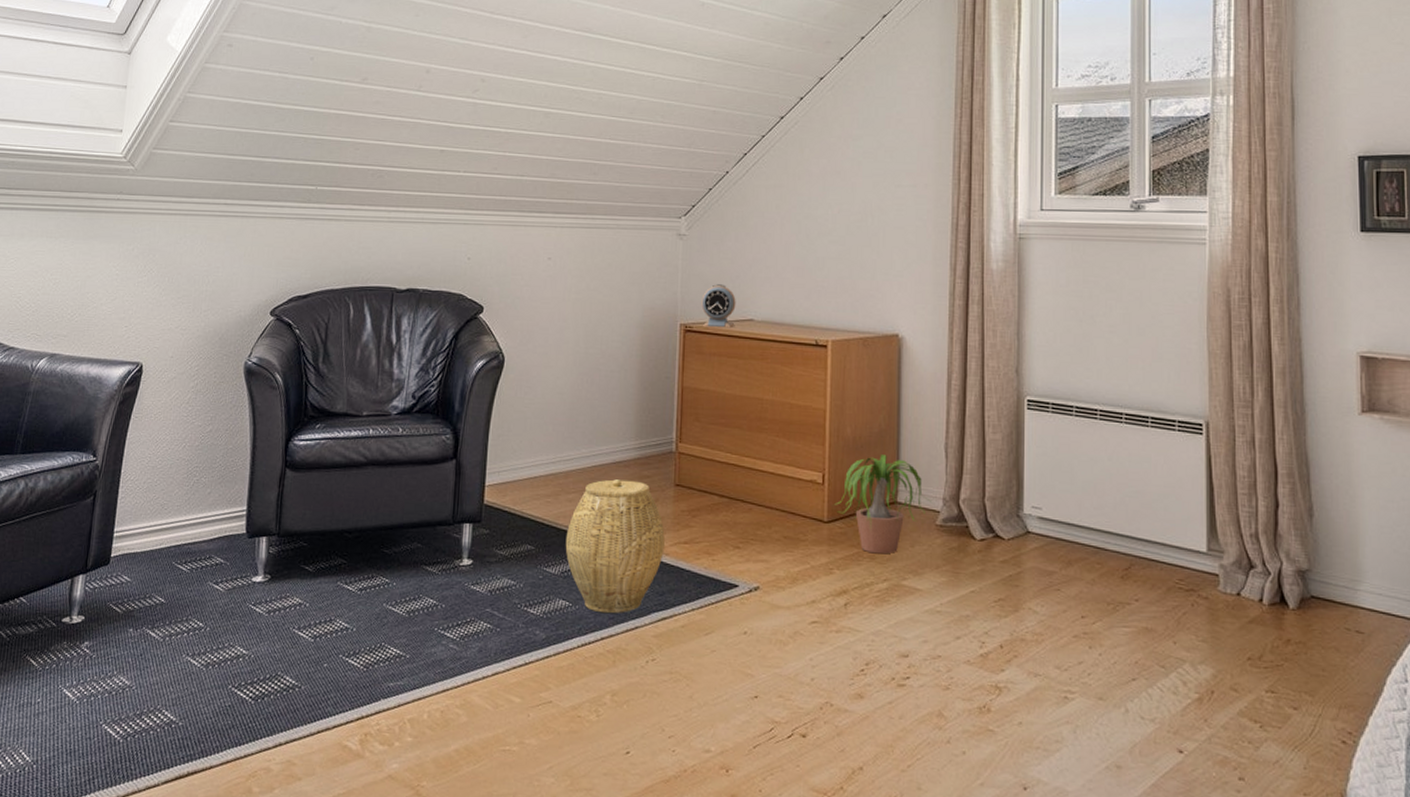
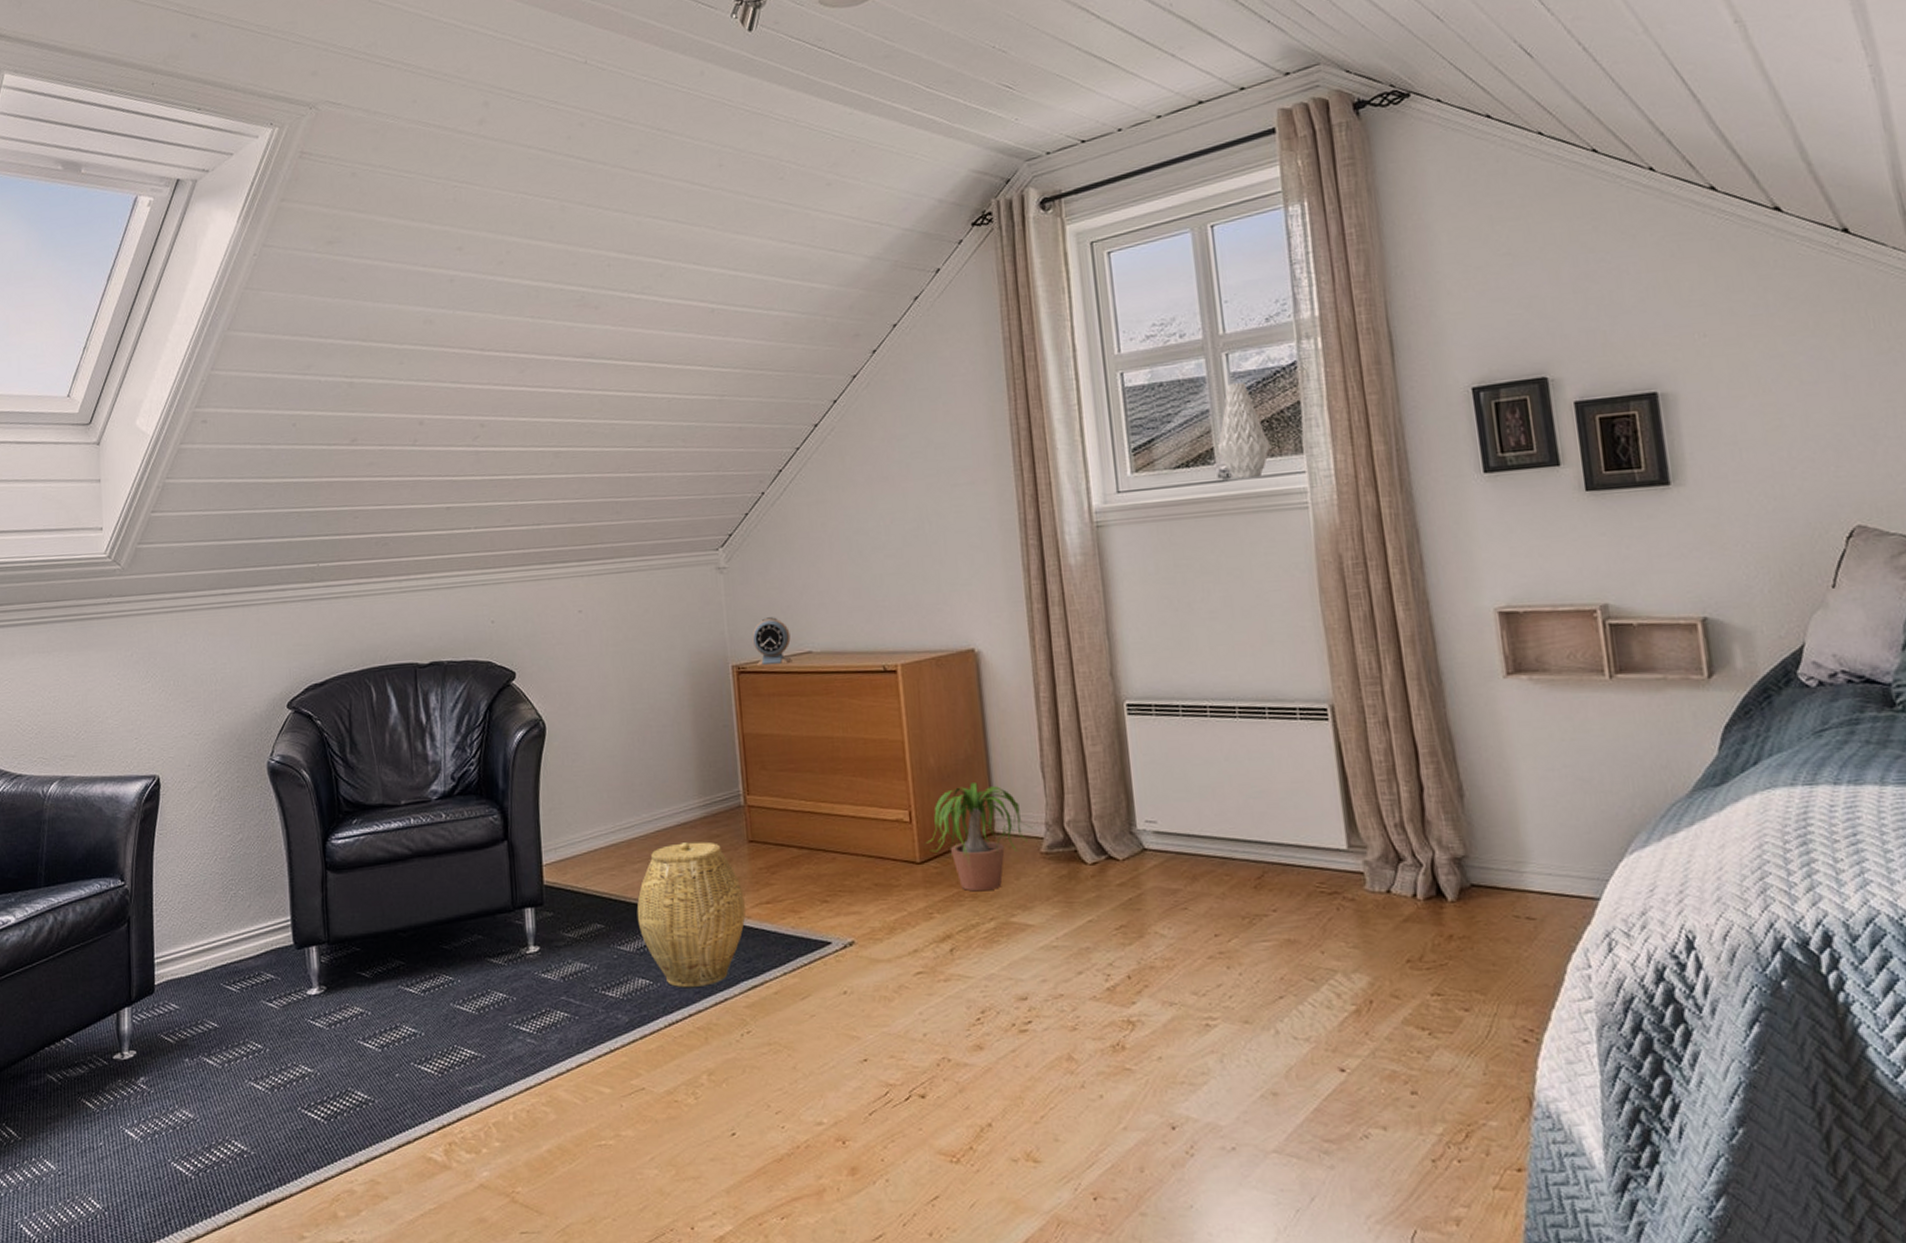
vase: none [1132,127,1178,211] -> present [1217,383,1270,479]

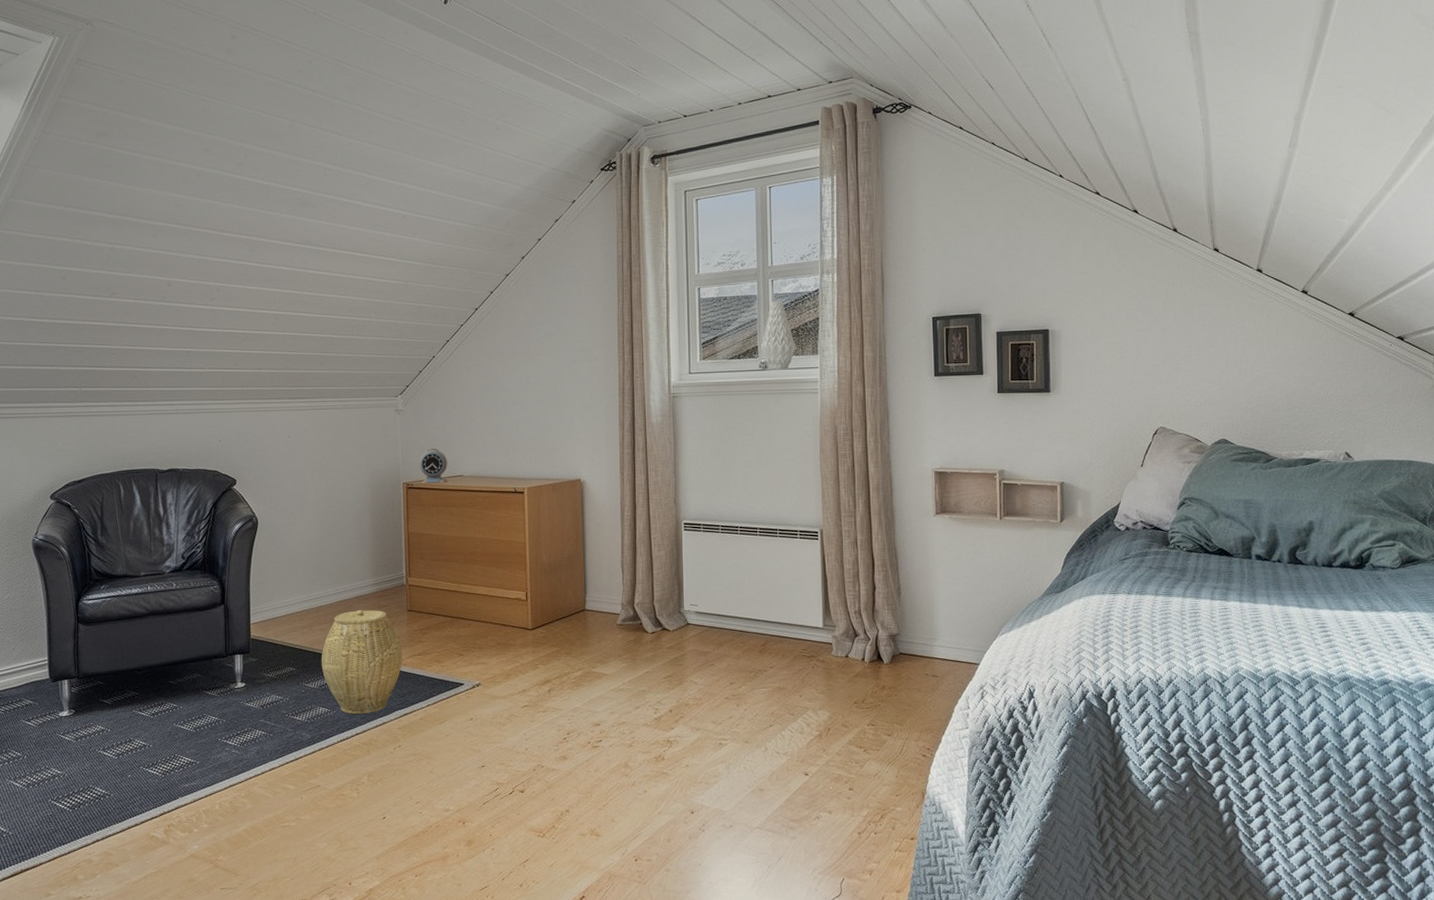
potted plant: present [926,781,1033,892] -> none [536,573,612,650]

